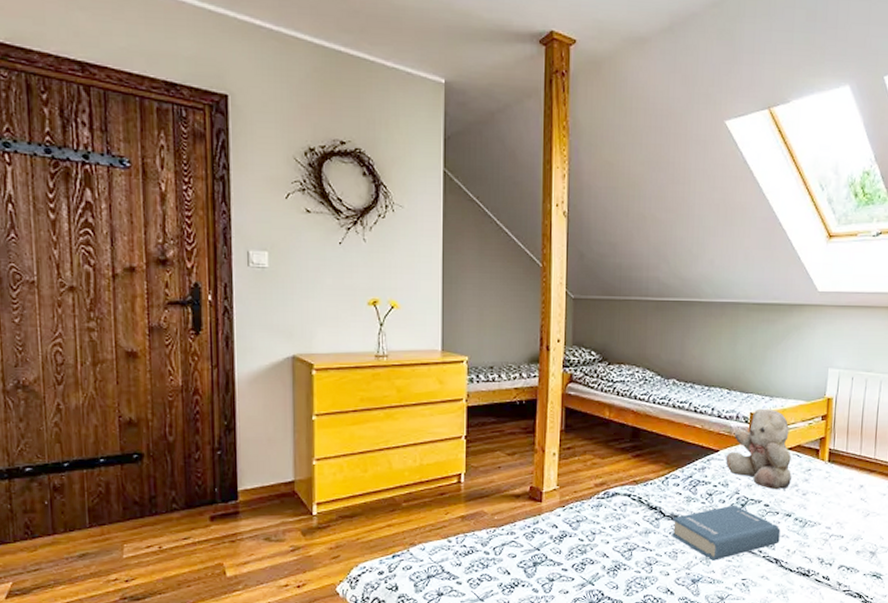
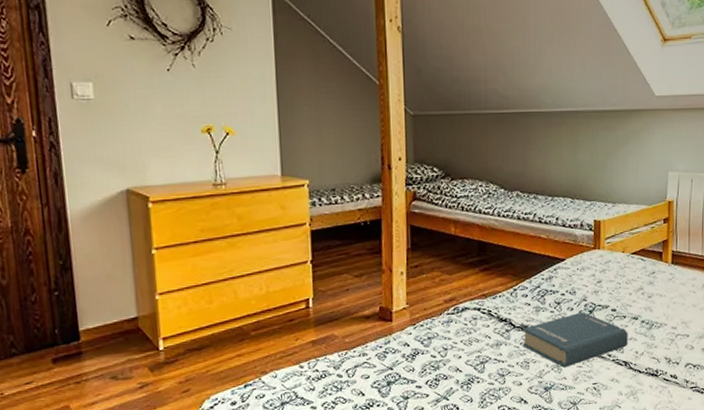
teddy bear: present [726,408,792,490] -> none [572,215,637,295]

